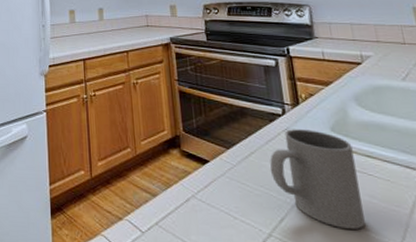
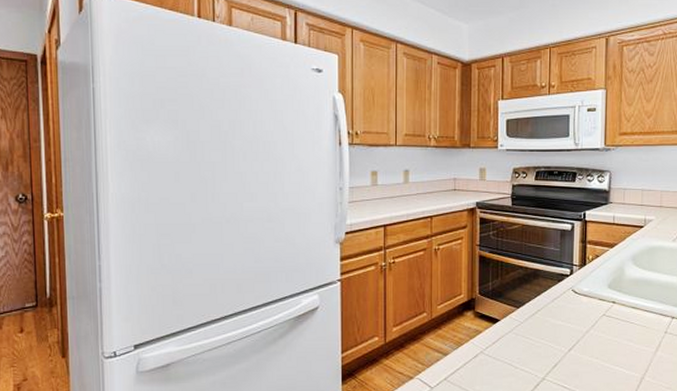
mug: present [270,129,365,229] -> none [552,287,622,368]

